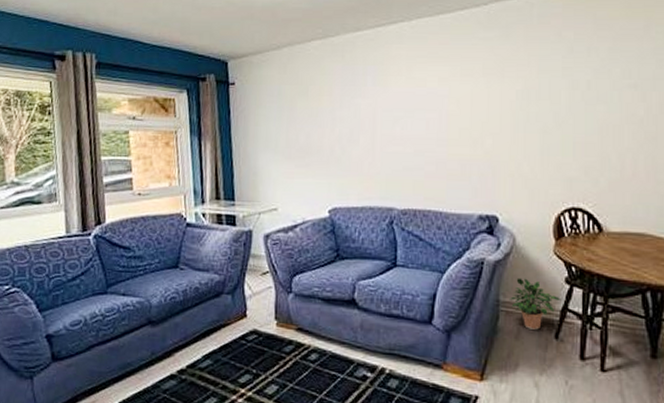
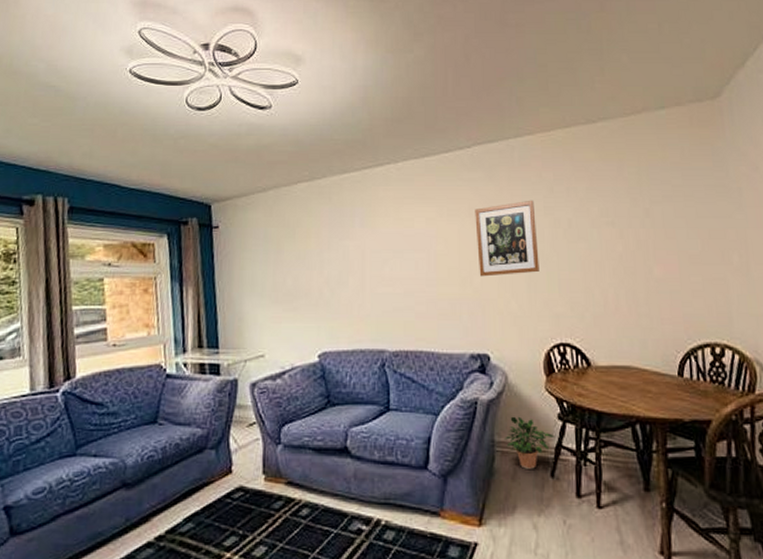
wall art: none [489,60,554,138] -> present [475,200,539,277]

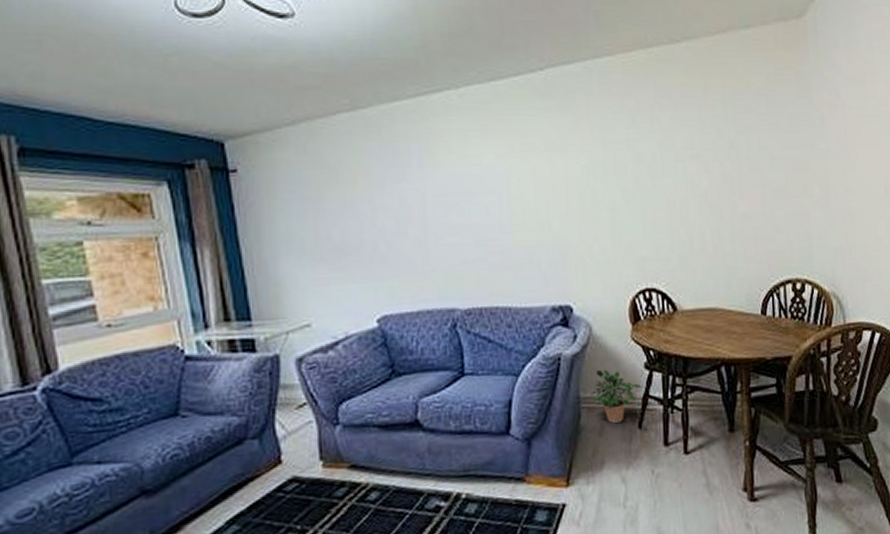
wall art: present [475,200,539,277] -> none [551,131,623,220]

